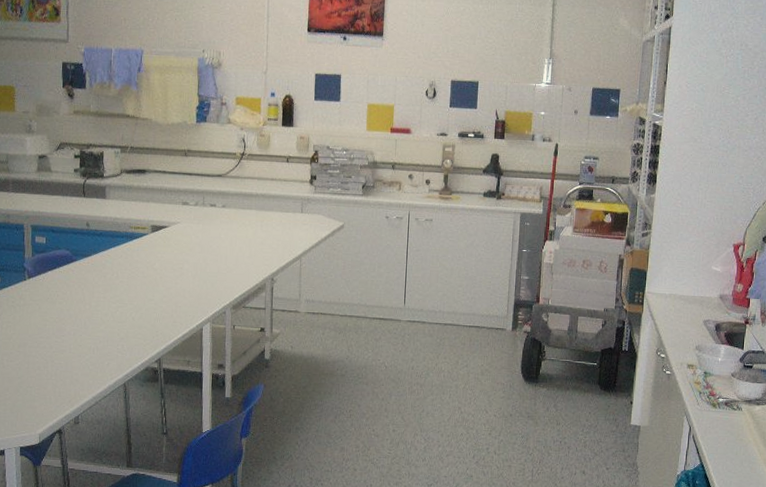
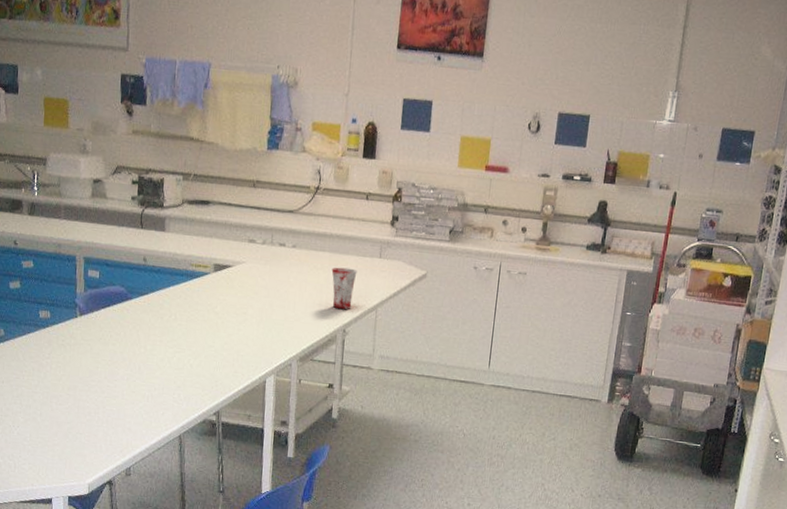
mug: none [258,223,282,261] -> present [331,267,357,310]

